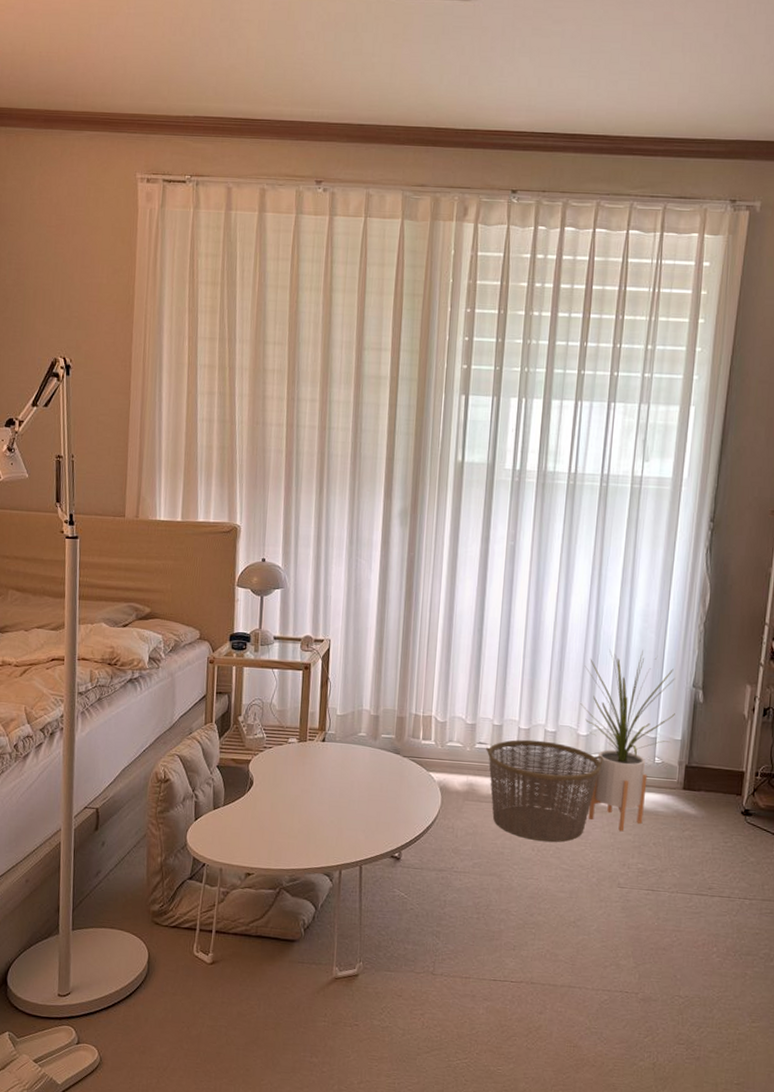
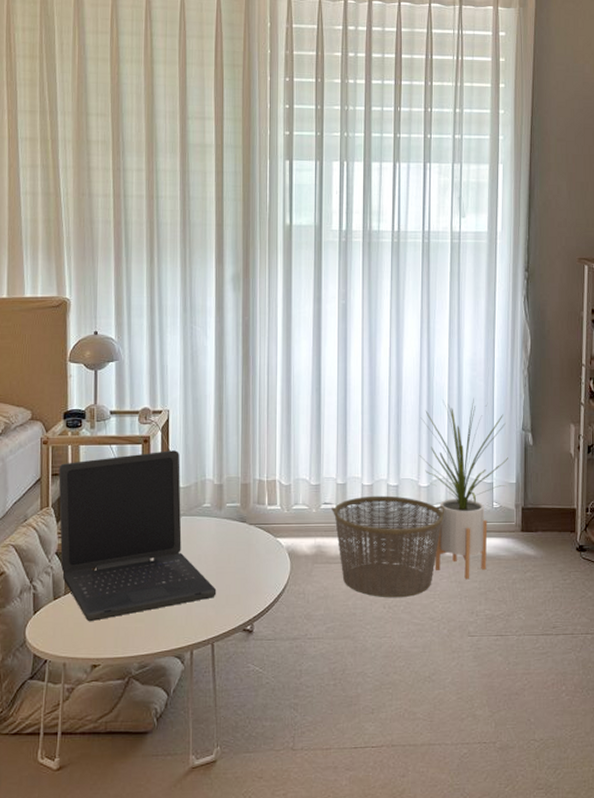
laptop: none [221,678,368,833] -> present [58,450,217,621]

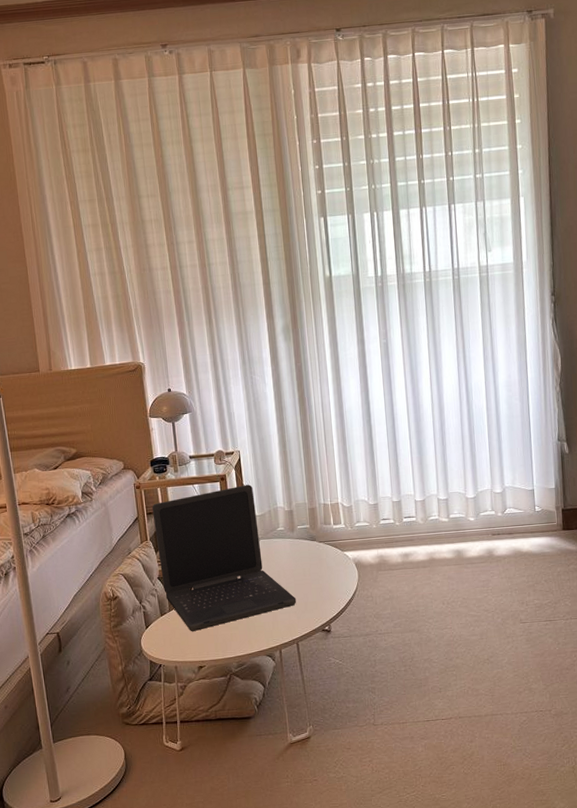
basket: present [332,495,445,597] -> none [390,508,492,595]
house plant: present [419,398,508,580] -> none [463,416,547,575]

